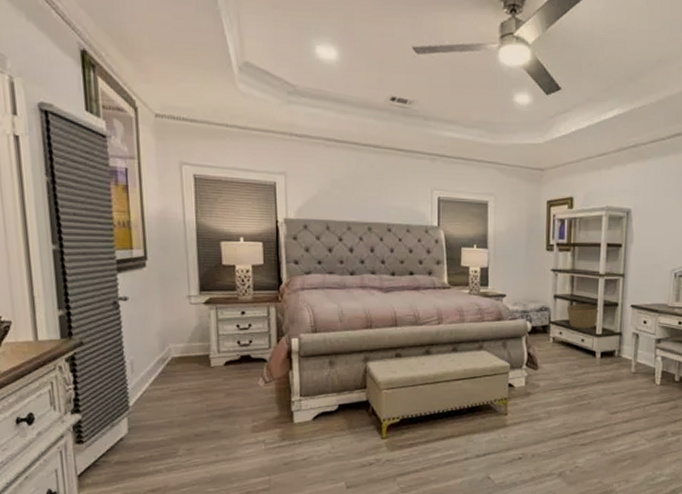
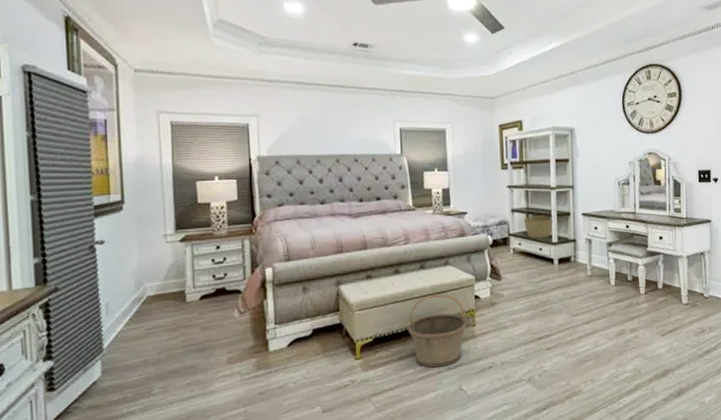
basket: none [437,379,499,454] -> present [408,293,467,368]

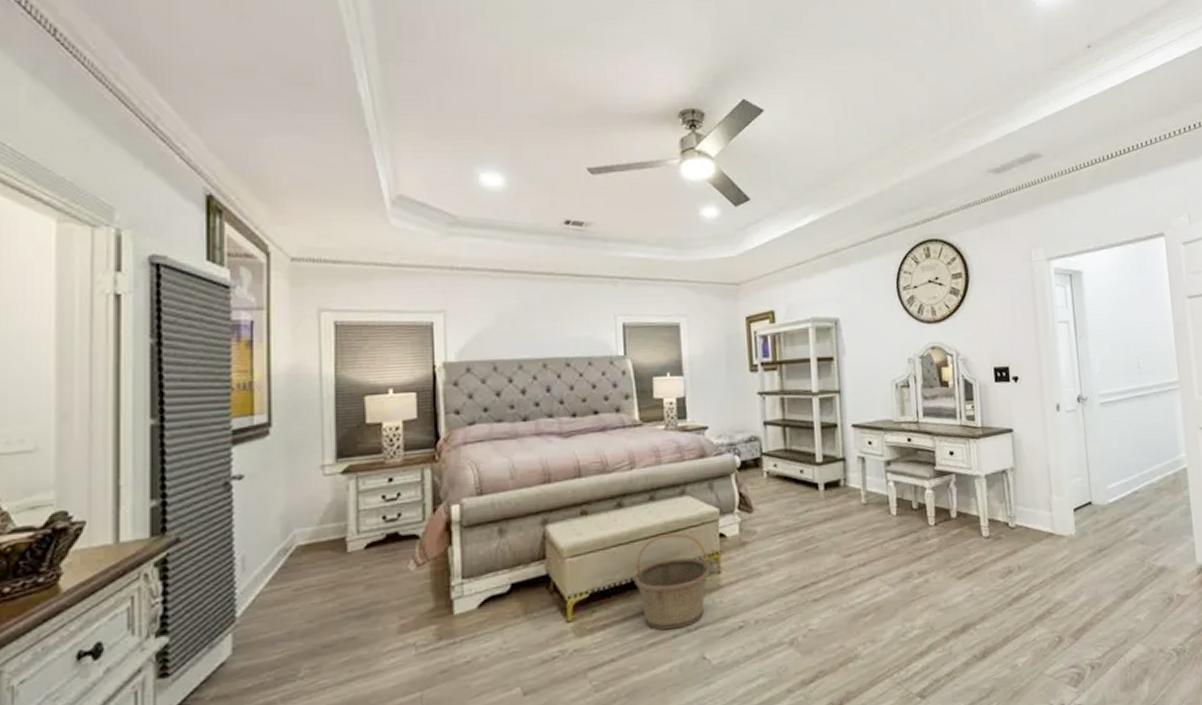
basket: present [523,214,553,239] -> none [779,427,817,459]

